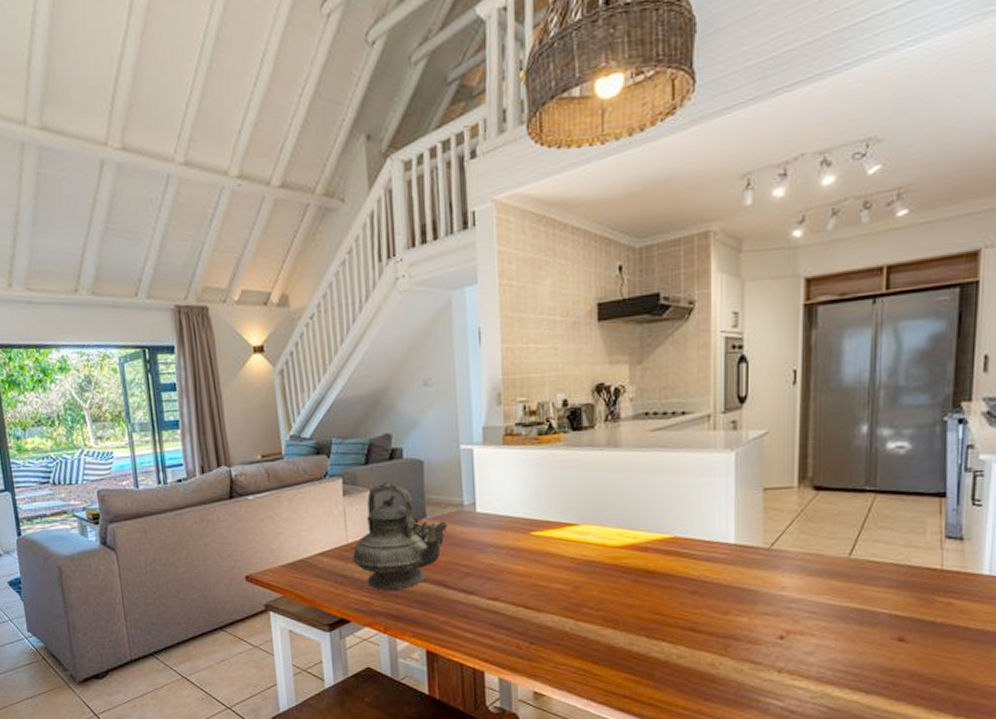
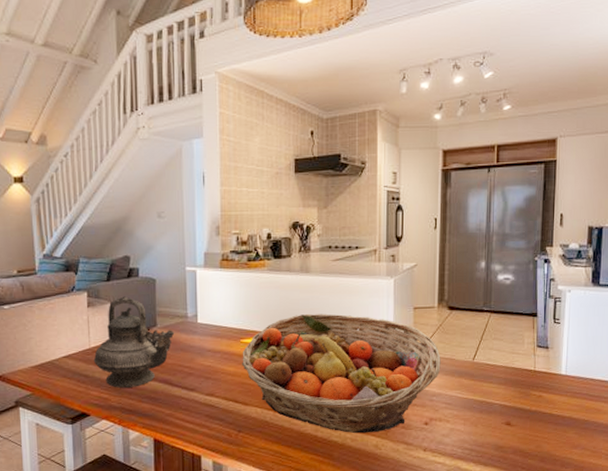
fruit basket: none [533,498,802,649] -> present [242,314,441,434]

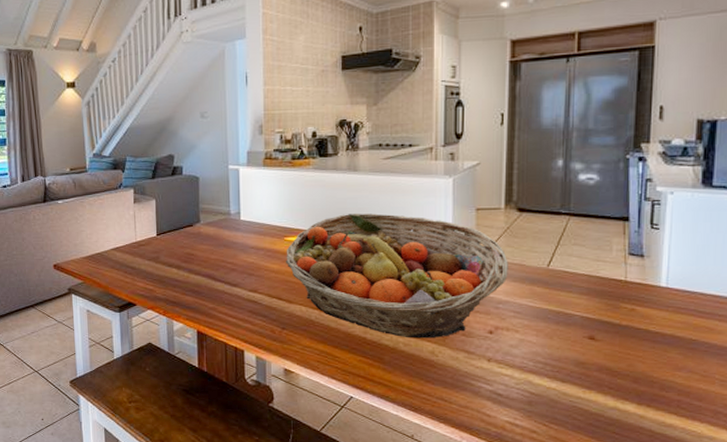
teapot: present [93,296,175,389] -> none [139,193,218,282]

